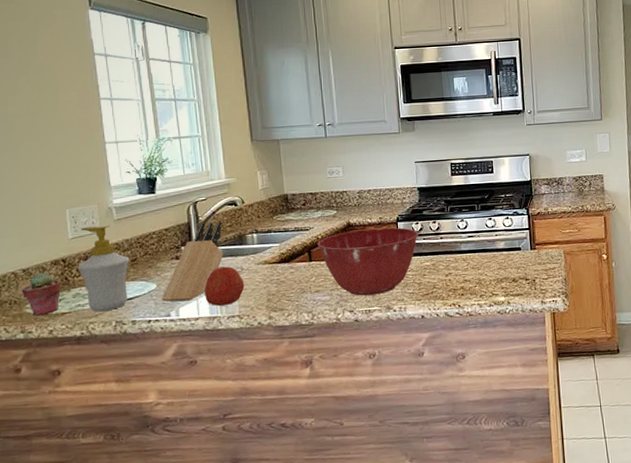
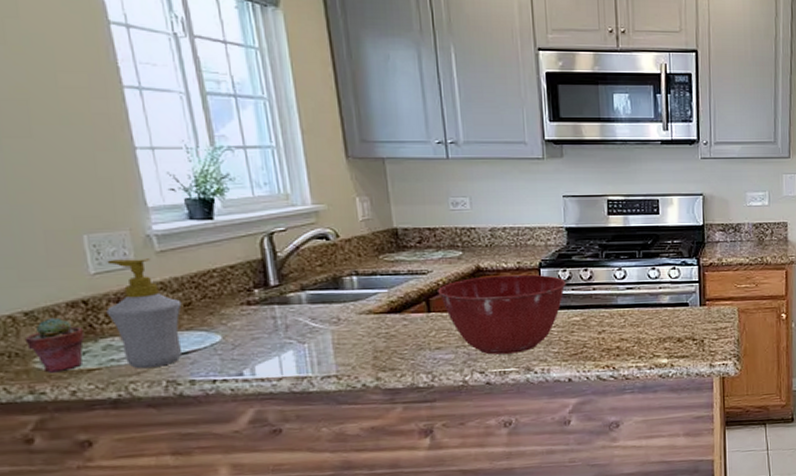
knife block: present [161,222,224,302] -> none [228,259,314,358]
apple: present [205,266,245,306] -> none [288,315,343,364]

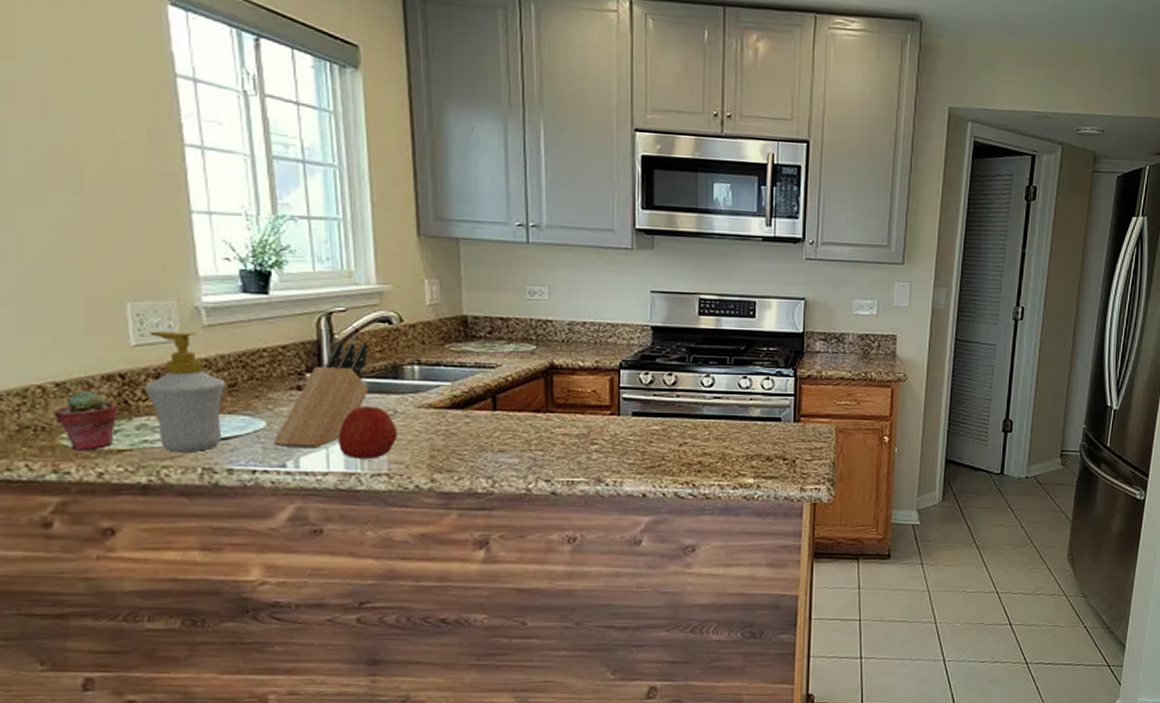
knife block: none [228,259,314,358] -> present [272,343,370,448]
apple: none [288,315,343,364] -> present [339,406,398,458]
mixing bowl: present [438,274,566,355] -> none [506,374,647,462]

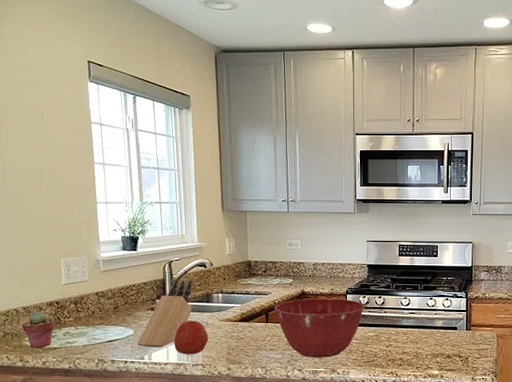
soap bottle: present [144,331,226,453] -> none [69,275,112,350]
mixing bowl: none [506,374,647,462] -> present [274,298,365,358]

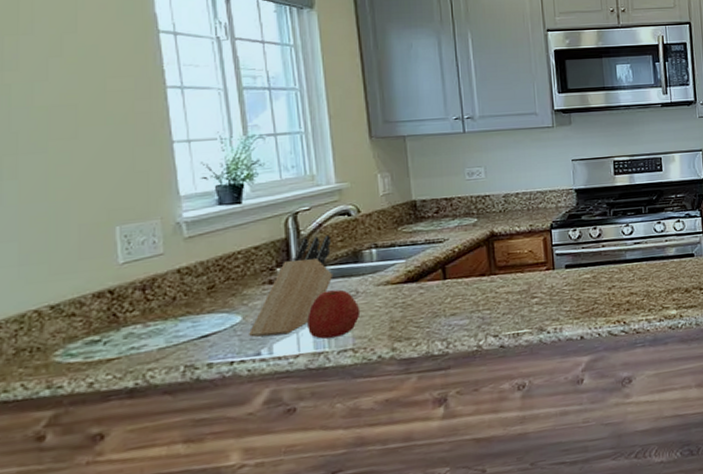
potted succulent: present [21,312,55,348] -> none [48,309,108,366]
mixing bowl: present [274,298,365,358] -> none [454,235,576,318]

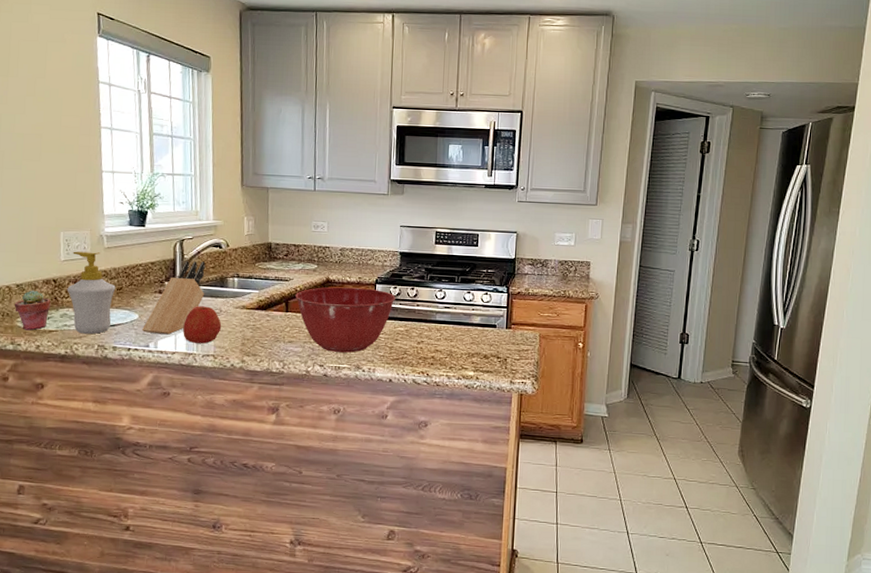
potted succulent: none [48,309,108,366] -> present [14,290,51,331]
soap bottle: none [131,245,205,355] -> present [67,251,116,335]
mixing bowl: none [454,235,576,318] -> present [295,287,395,353]

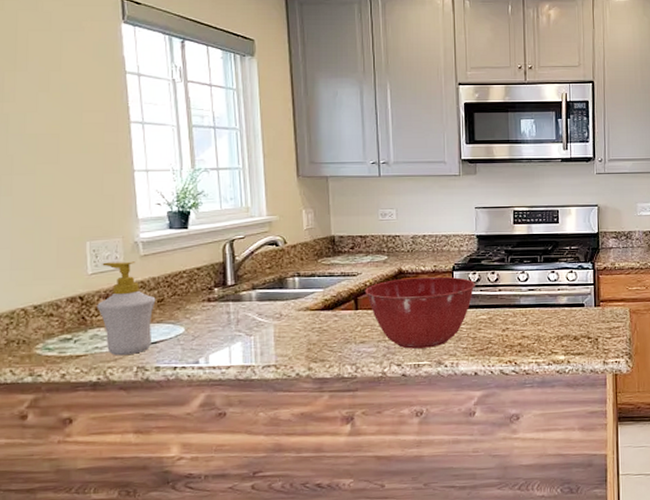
potted succulent: present [14,290,51,331] -> none [31,311,78,358]
knife block: present [141,261,205,335] -> none [189,262,262,348]
apple: present [183,306,222,344] -> none [238,311,283,354]

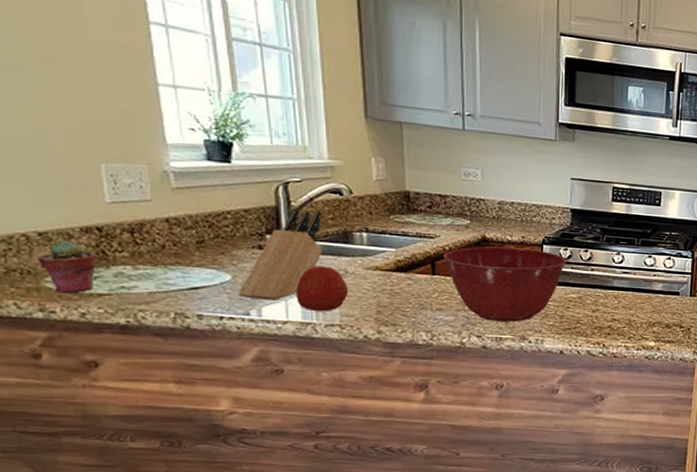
potted succulent: none [31,311,78,358] -> present [37,240,97,294]
soap bottle: present [97,261,156,356] -> none [120,191,194,300]
knife block: none [189,262,262,348] -> present [237,209,323,300]
apple: none [238,311,283,354] -> present [296,265,349,311]

